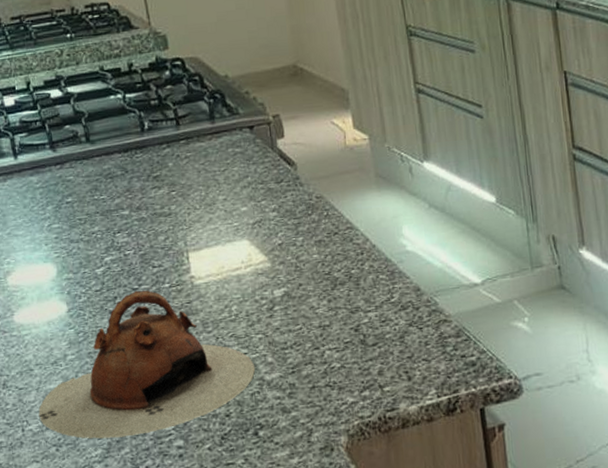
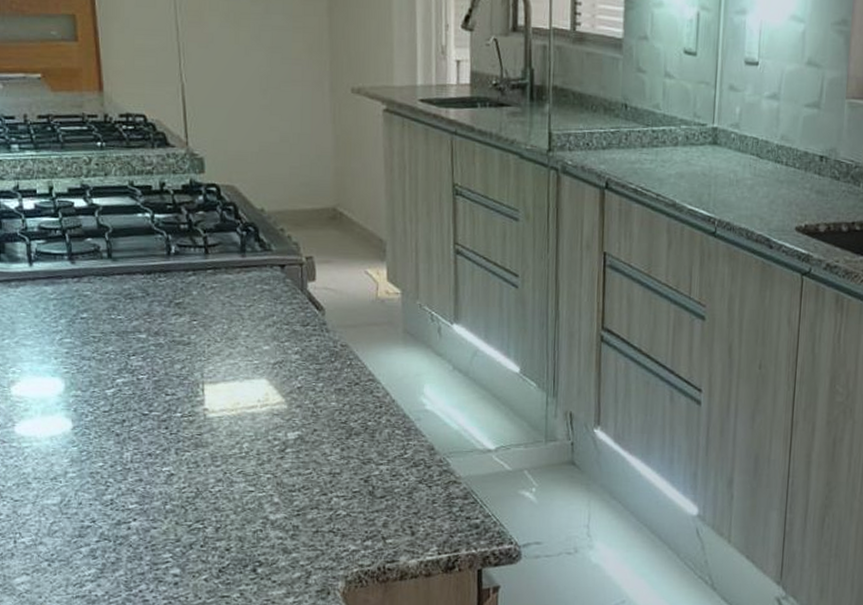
teapot: present [38,290,256,439] -> none [33,416,261,560]

